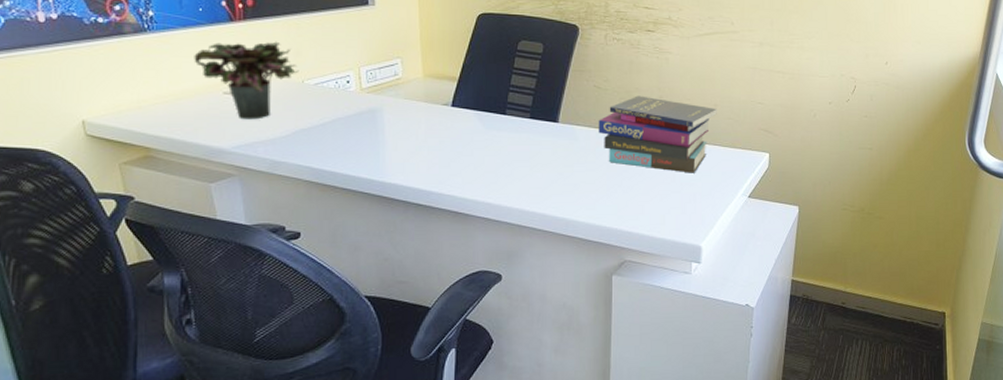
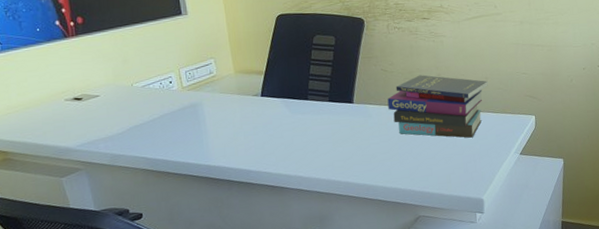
potted plant: present [194,41,299,120] -> none [36,52,128,121]

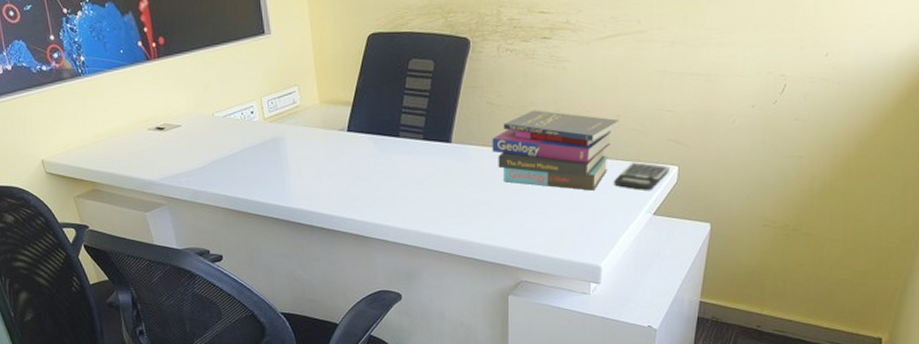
calculator: none [488,113,529,135] -> present [614,162,670,190]

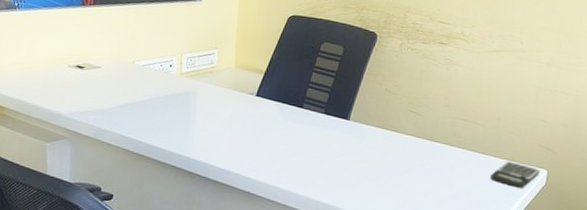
books: present [492,110,620,191] -> none [385,102,500,182]

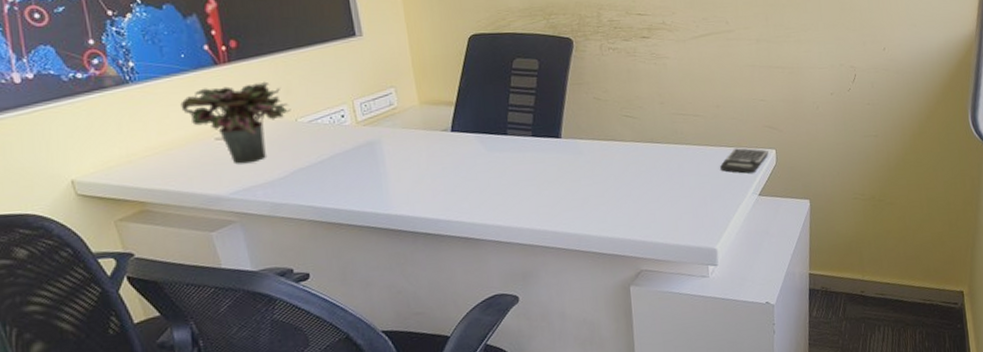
potted plant: none [49,22,132,91] -> present [180,81,291,164]

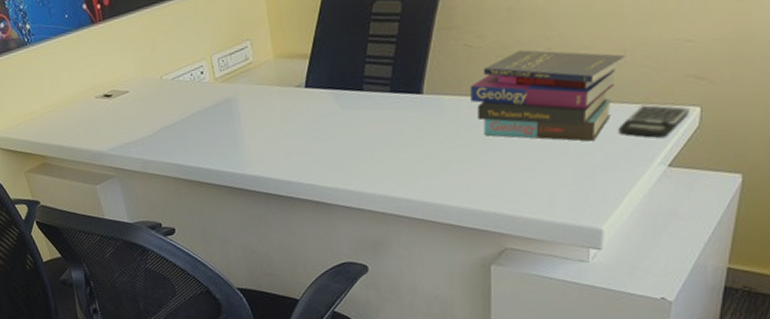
potted plant: present [180,81,291,164] -> none [67,38,157,122]
books: none [601,103,720,177] -> present [470,49,626,141]

